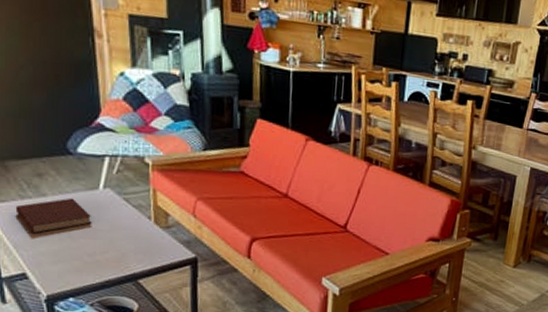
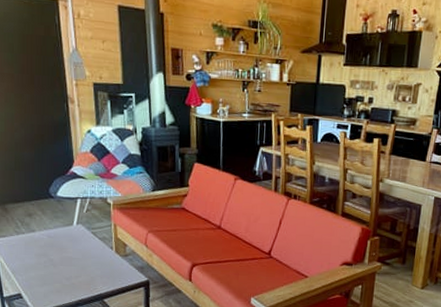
notebook: present [15,198,92,234] -> none [13,233,69,262]

